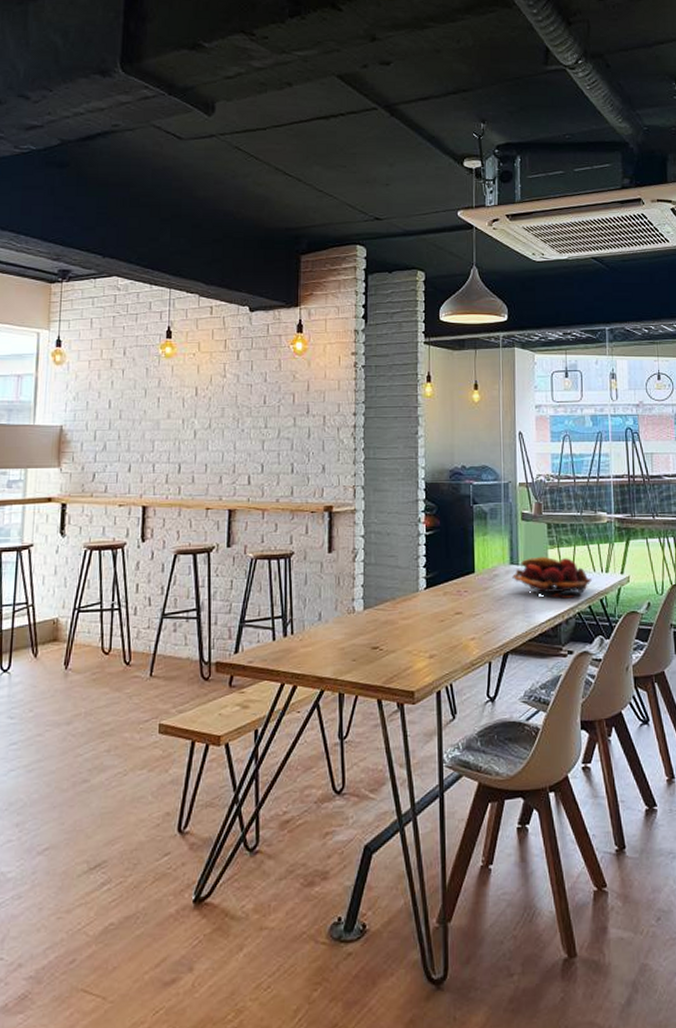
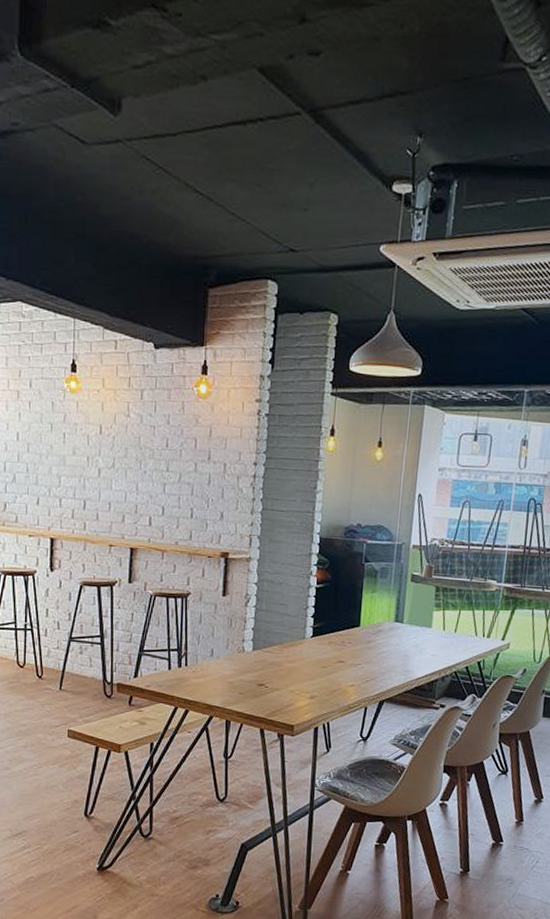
fruit basket: present [511,556,592,599] -> none [394,617,473,658]

